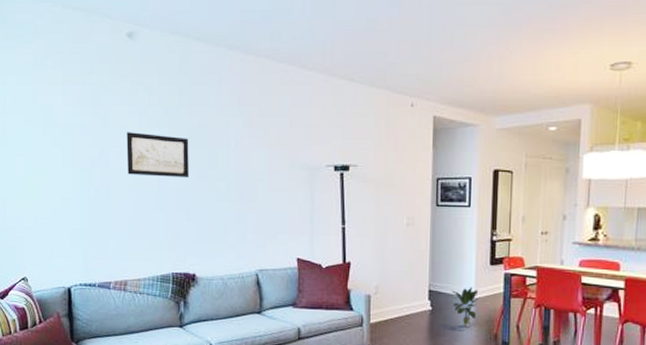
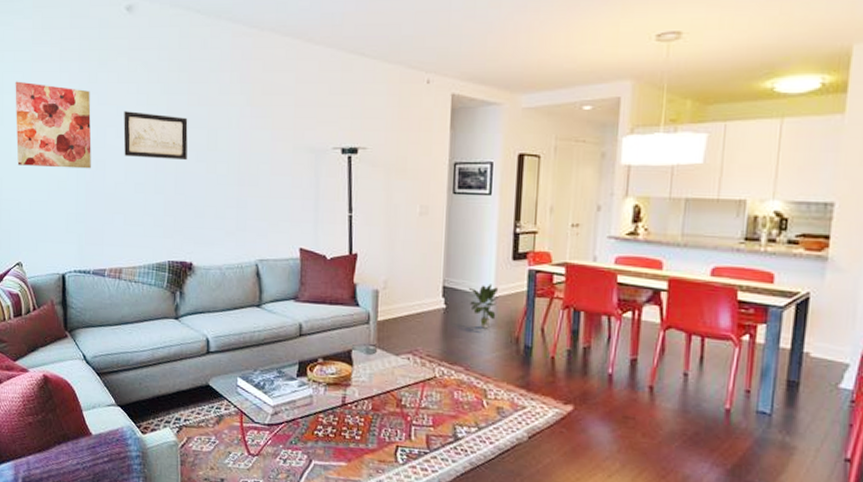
wall art: none [18,103,95,187] -> present [15,81,91,169]

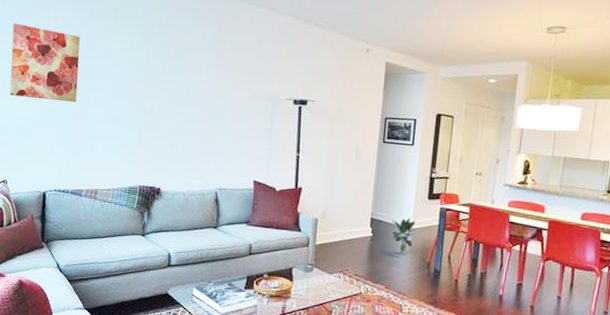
wall art: present [123,111,188,161] -> none [106,56,165,101]

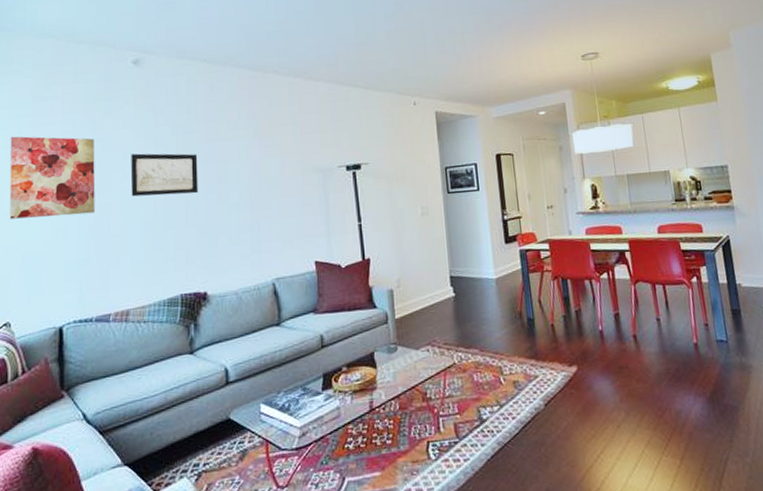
wall art: none [106,56,165,101] -> present [130,153,198,197]
potted plant: present [392,218,416,255] -> none [473,267,499,309]

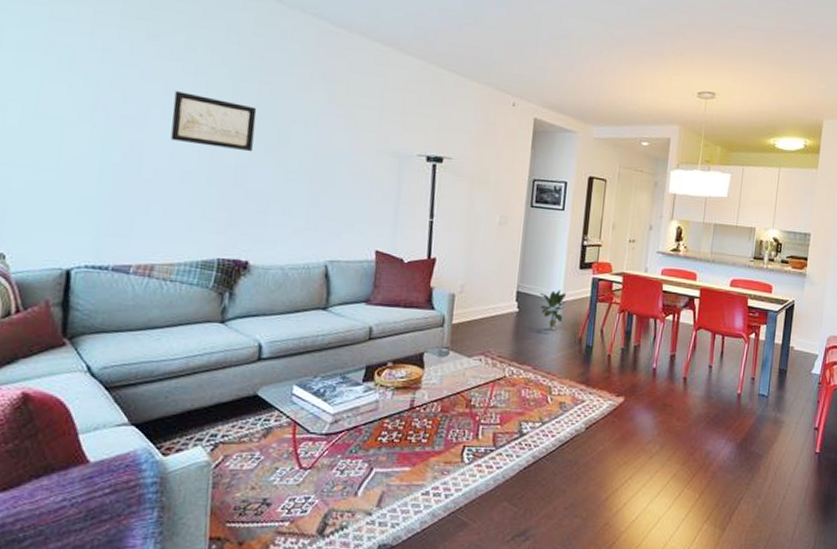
wall art: present [9,136,96,219] -> none [12,37,131,150]
potted plant: none [473,267,499,309] -> present [541,290,567,331]

